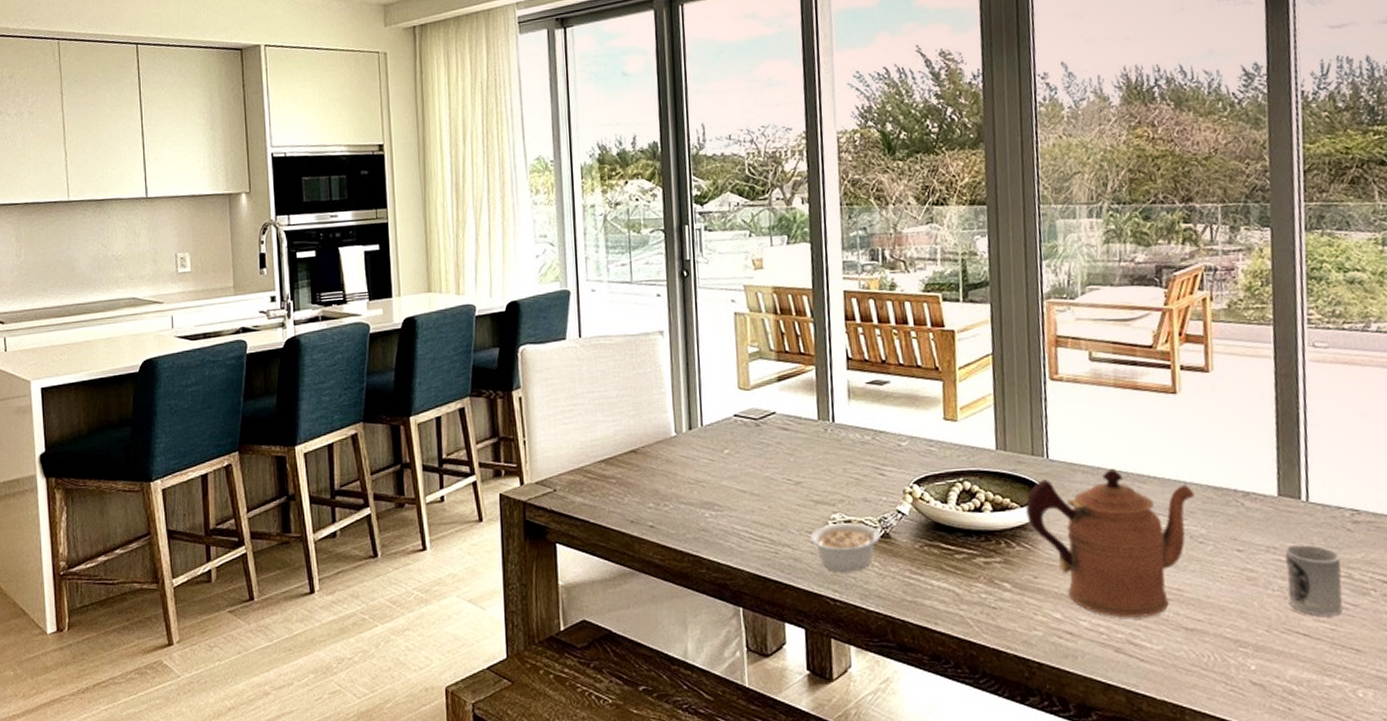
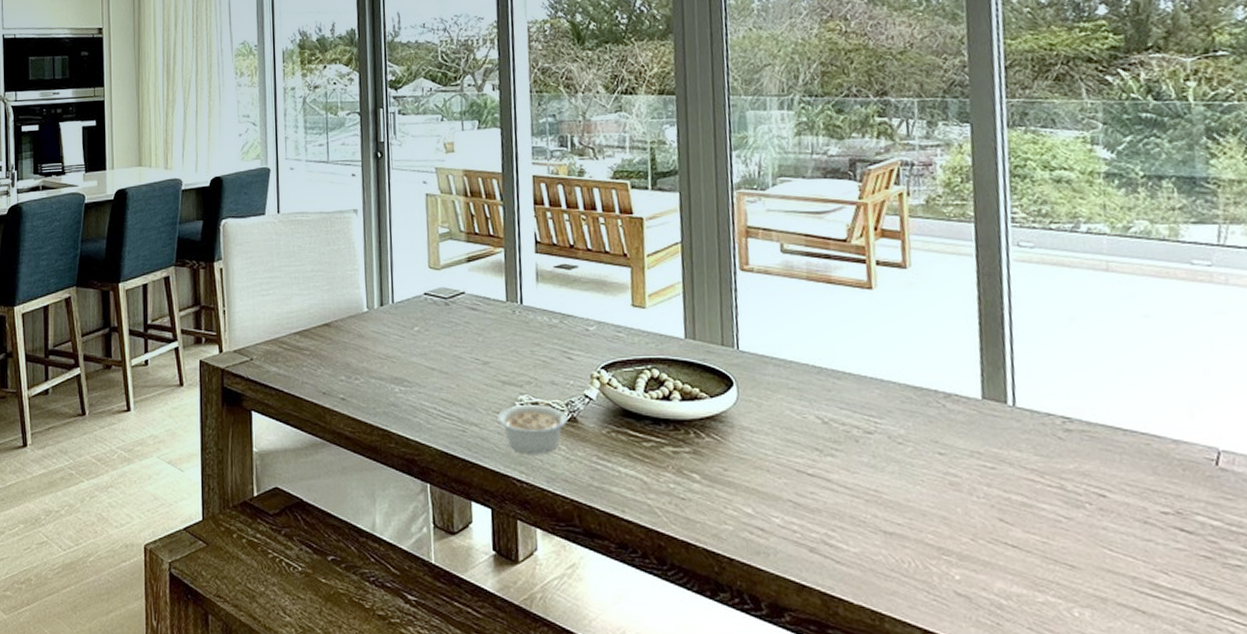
coffeepot: present [1025,468,1195,618] -> none [715,362,892,517]
cup: present [1285,545,1343,617] -> none [990,451,1055,529]

